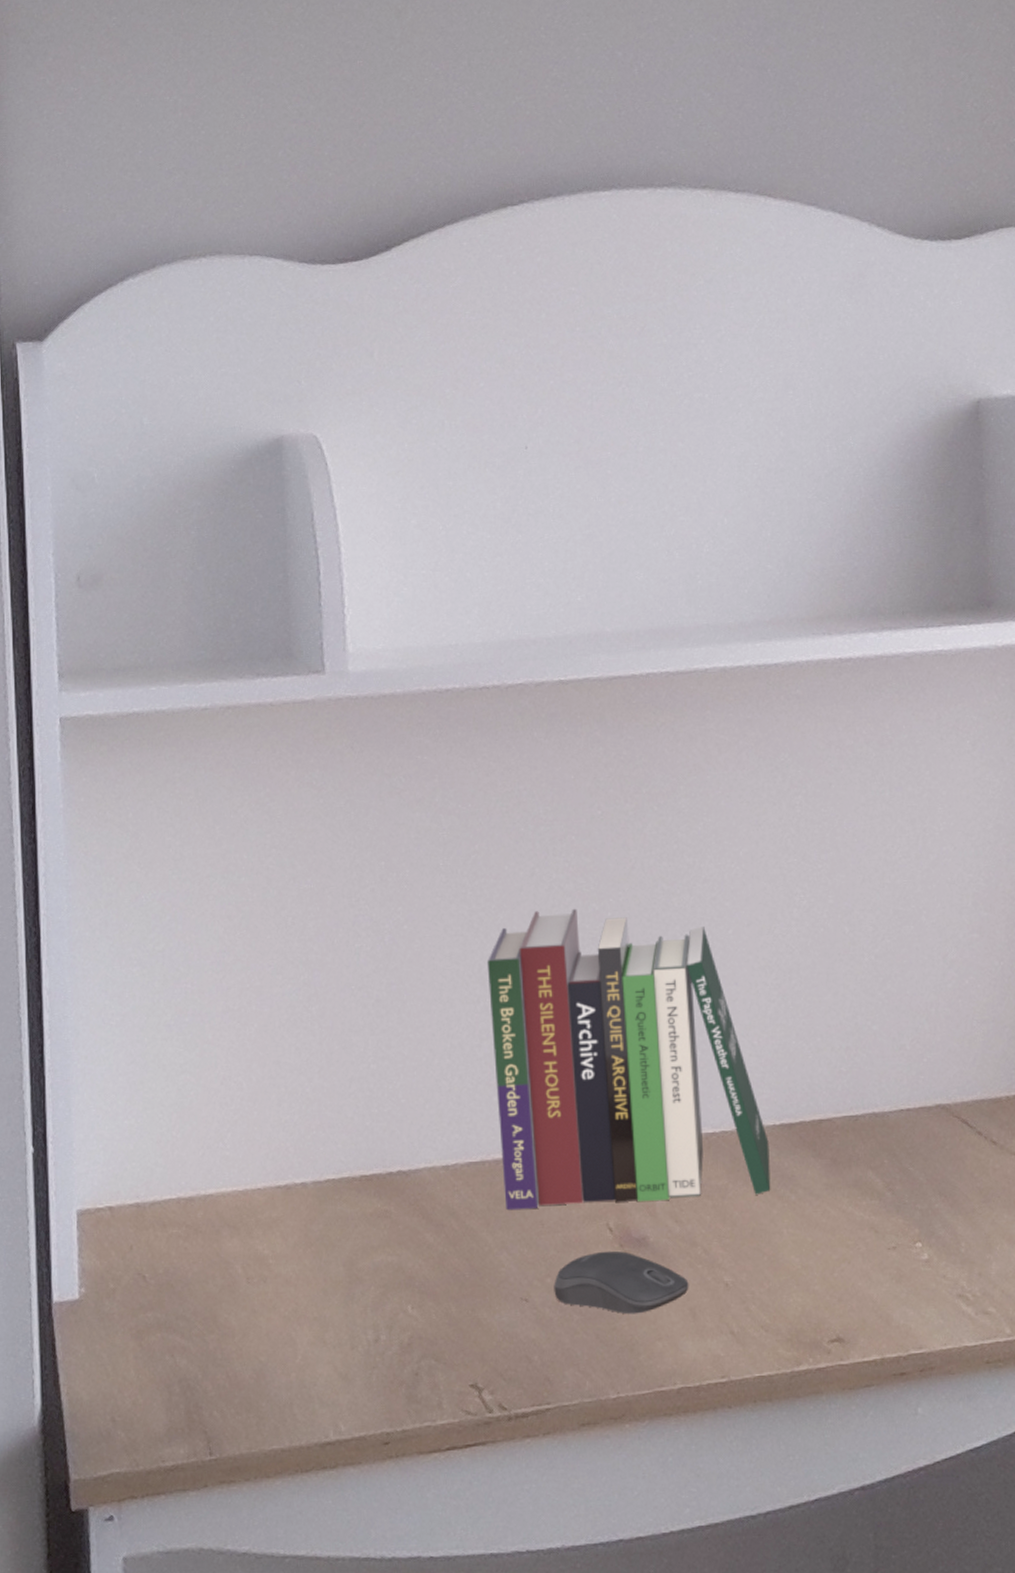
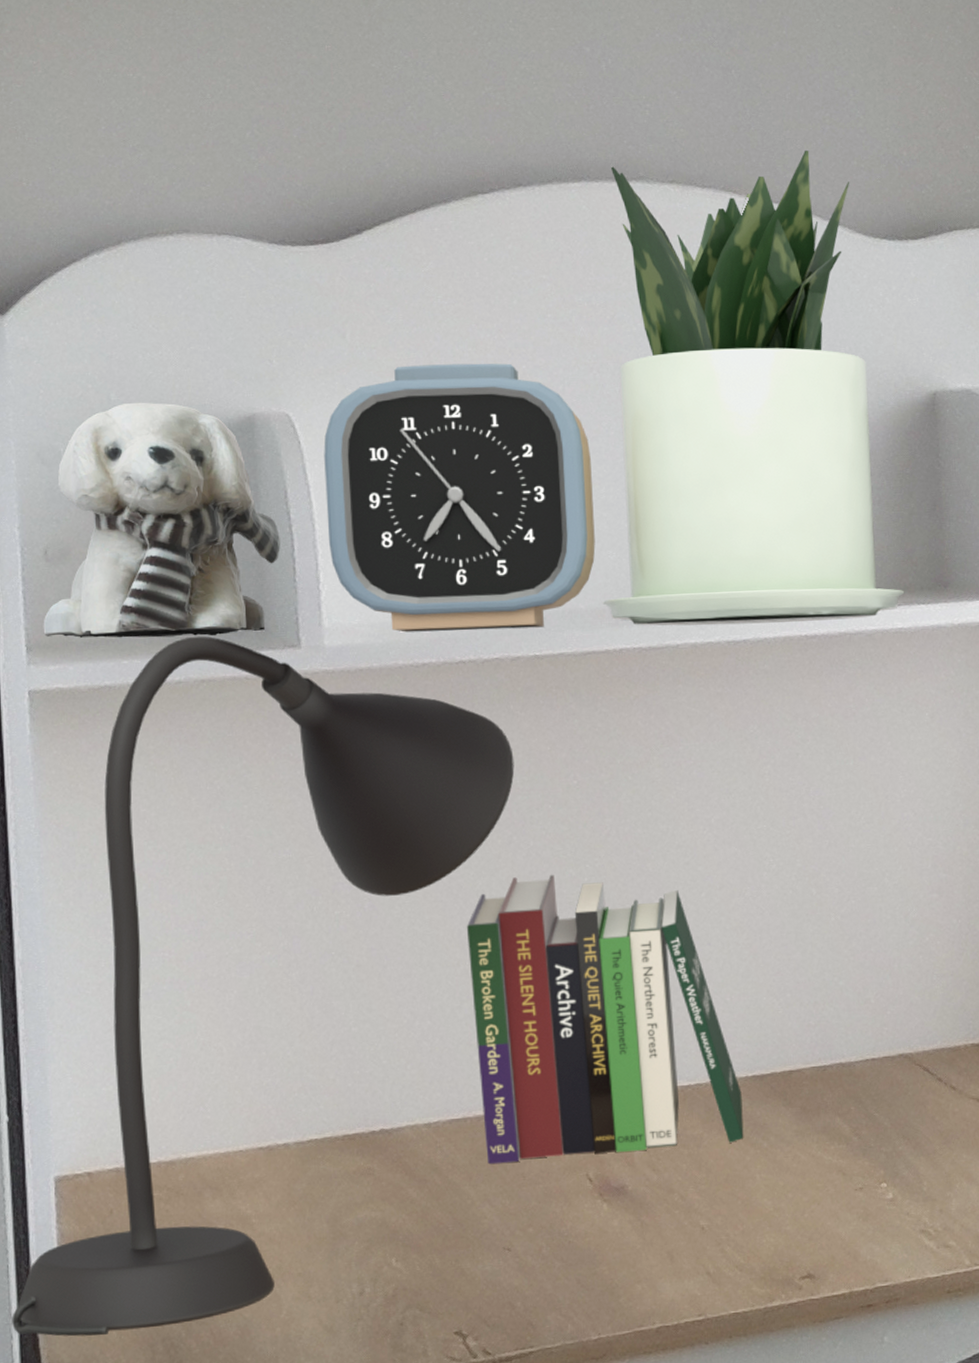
desk lamp: none [33,661,538,1374] -> present [12,636,515,1337]
plush toy: none [75,426,306,665] -> present [43,402,281,639]
alarm clock: none [350,379,623,657] -> present [324,363,596,633]
computer mouse: present [554,1250,689,1315] -> none [535,1199,667,1260]
planter: none [629,149,946,650] -> present [602,149,905,626]

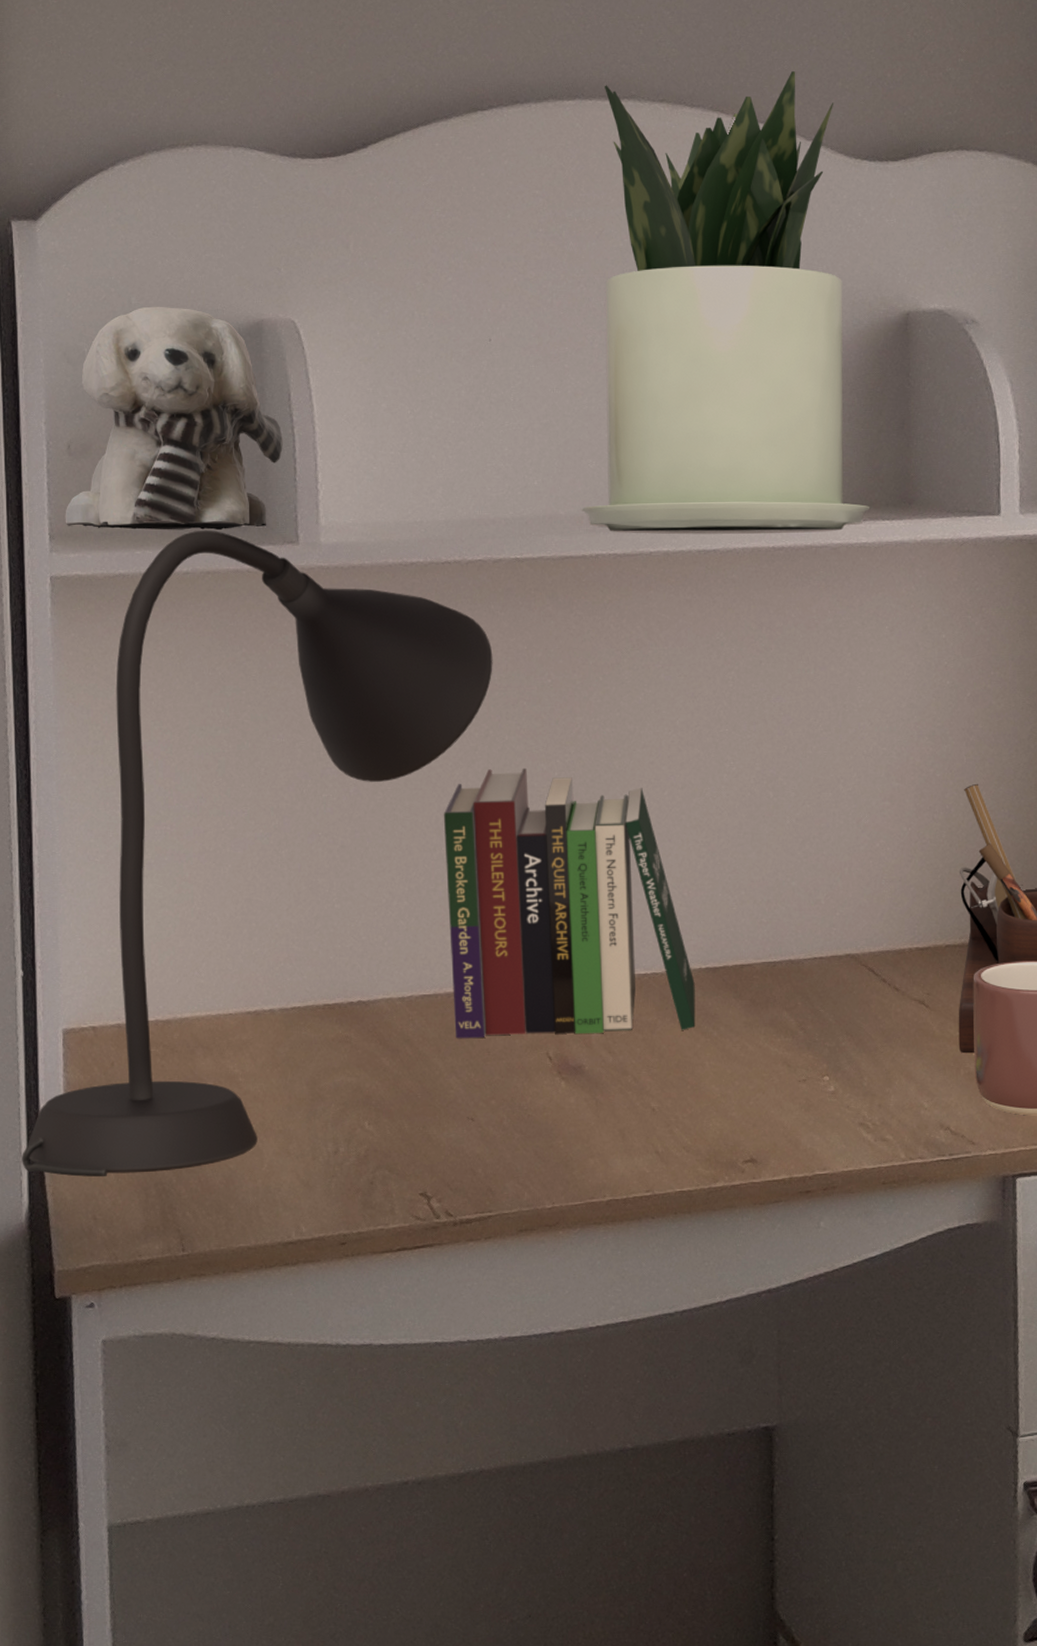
alarm clock: present [324,363,596,633] -> none [326,275,577,533]

